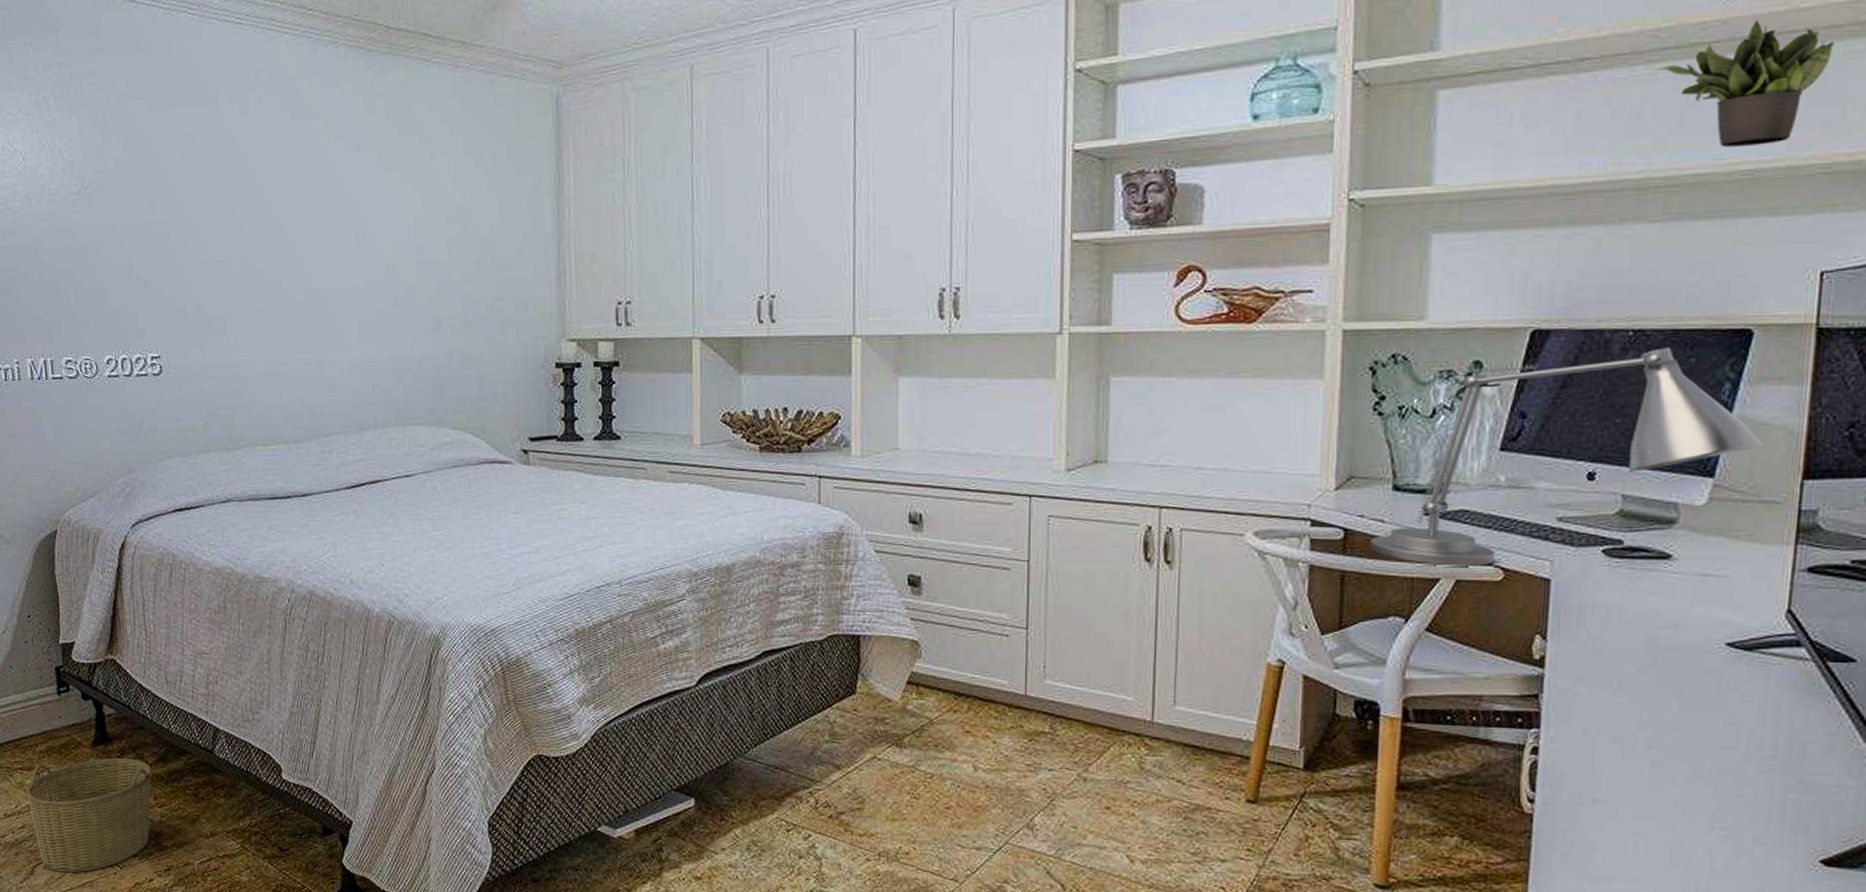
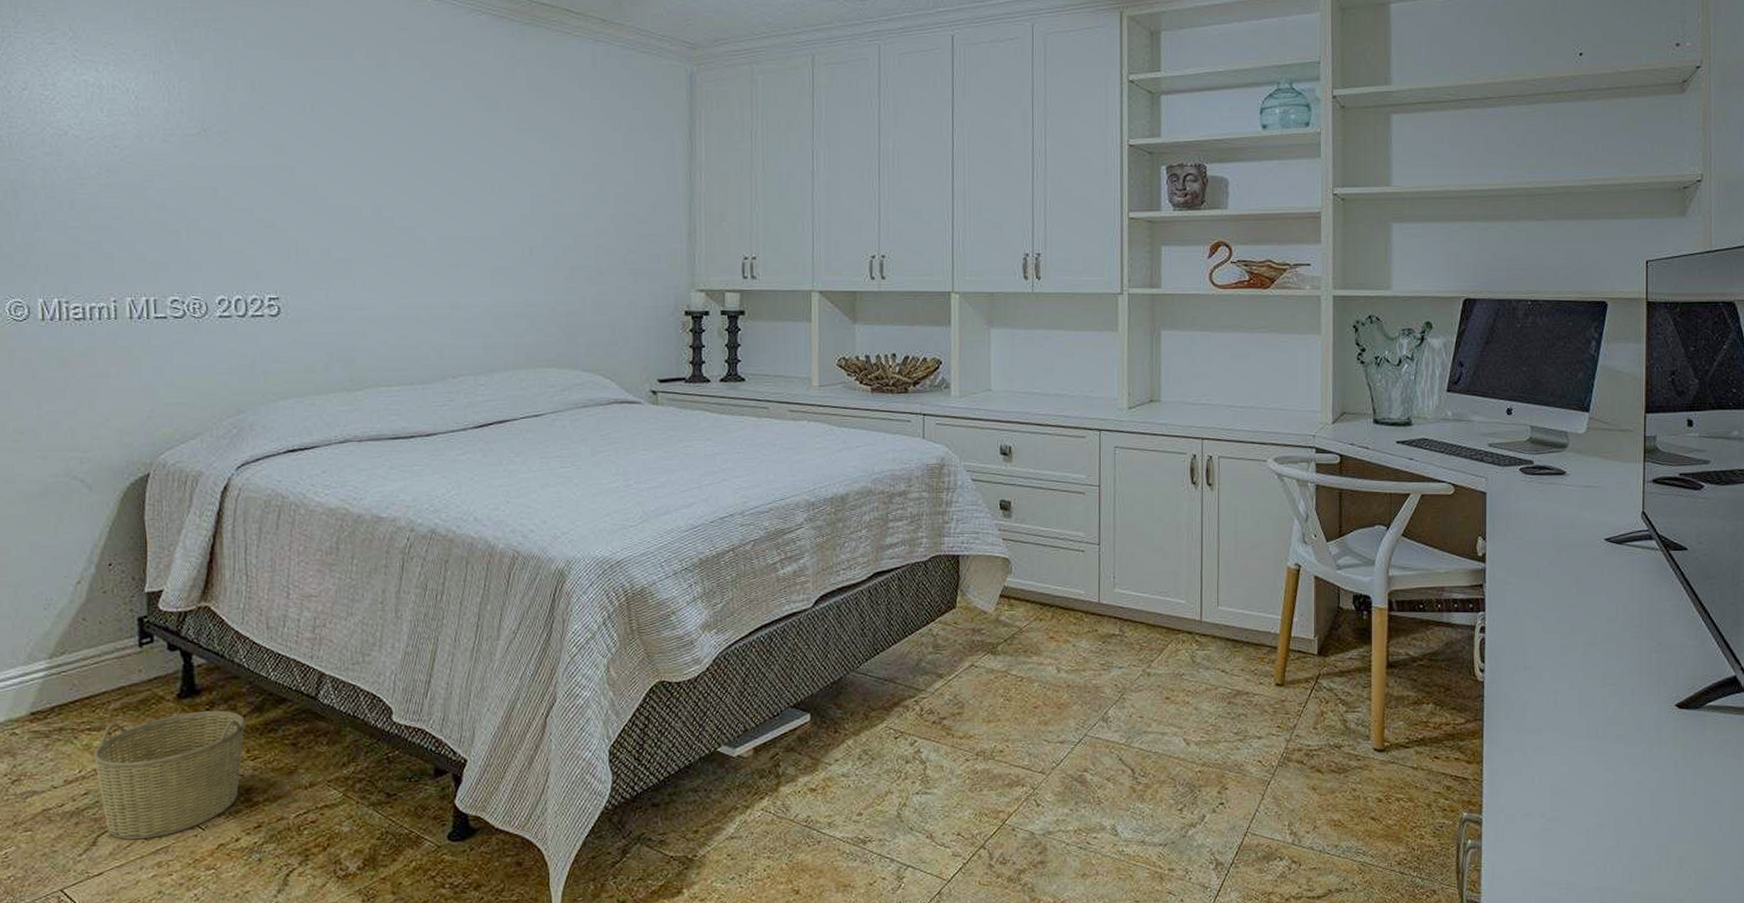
desk lamp: present [1369,347,1763,566] -> none [1359,314,1619,484]
potted plant: present [1658,20,1835,147] -> none [1536,78,1644,168]

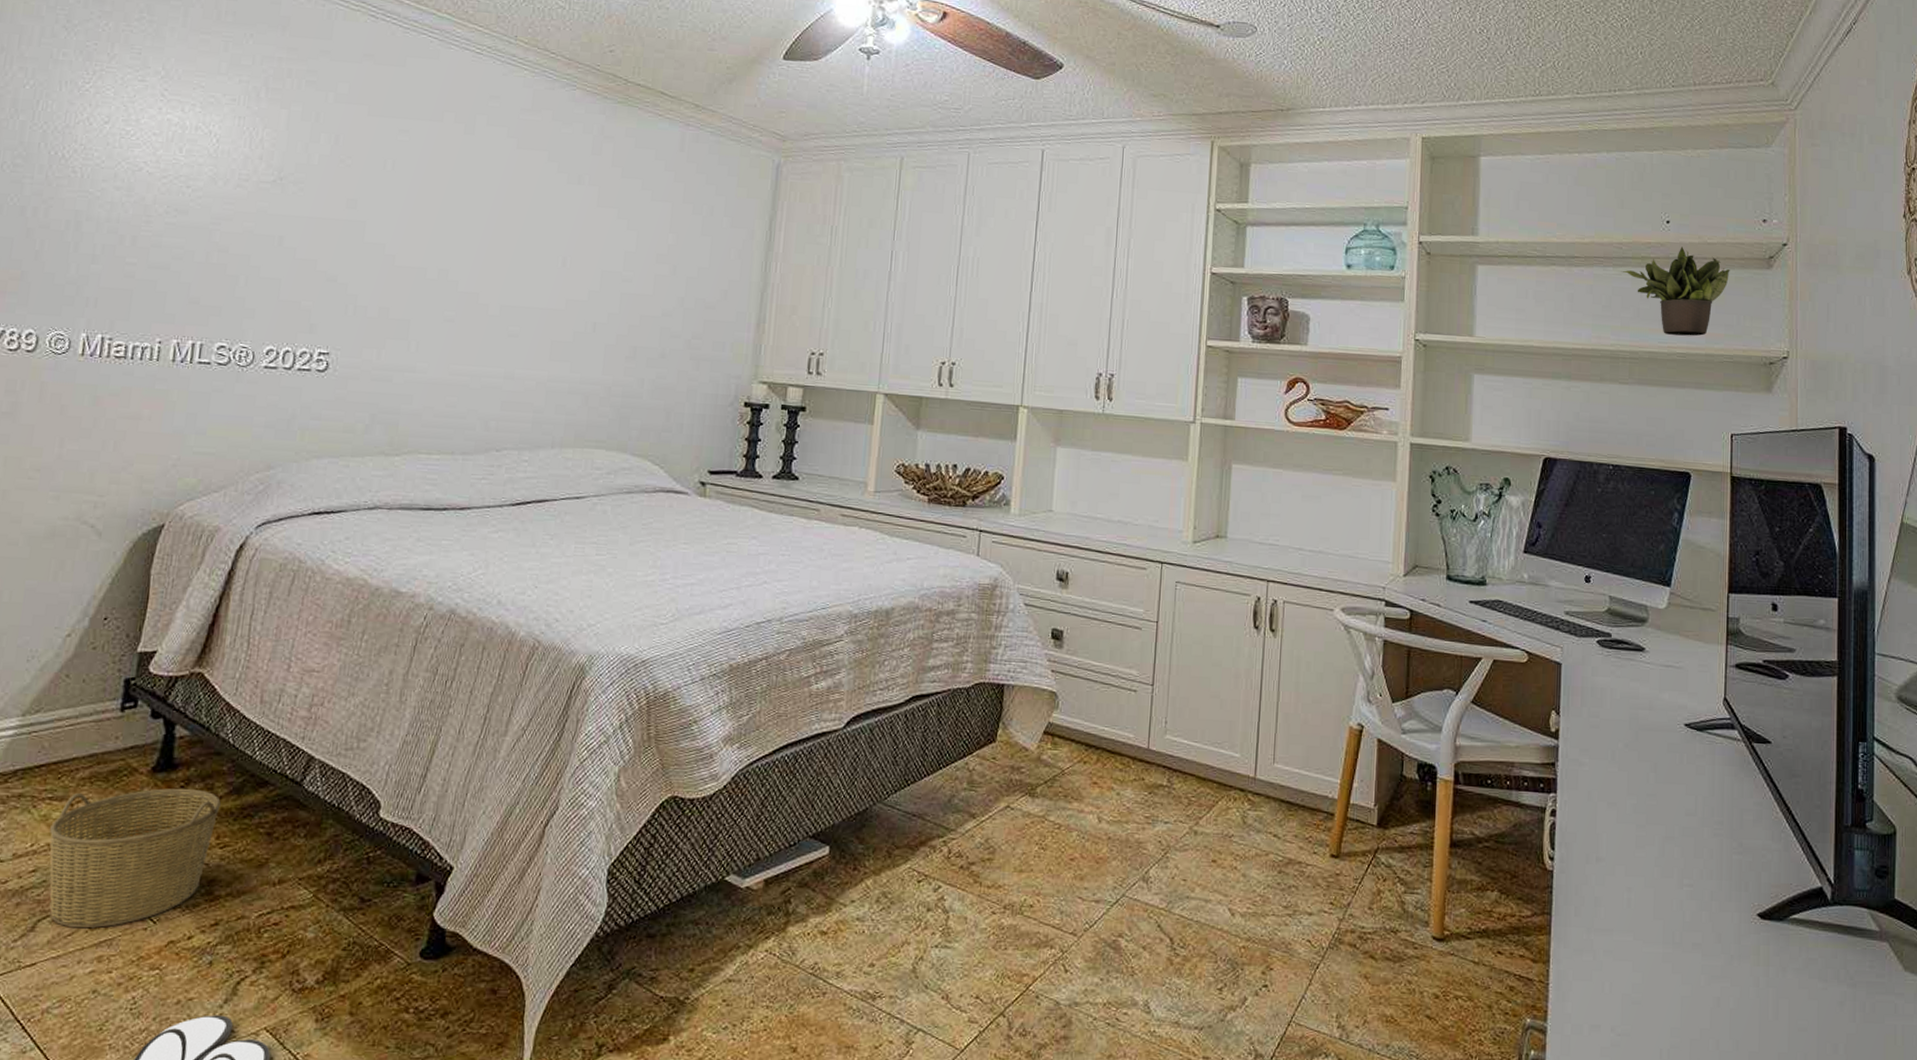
potted plant: none [1536,78,1644,168] -> present [1622,247,1730,337]

